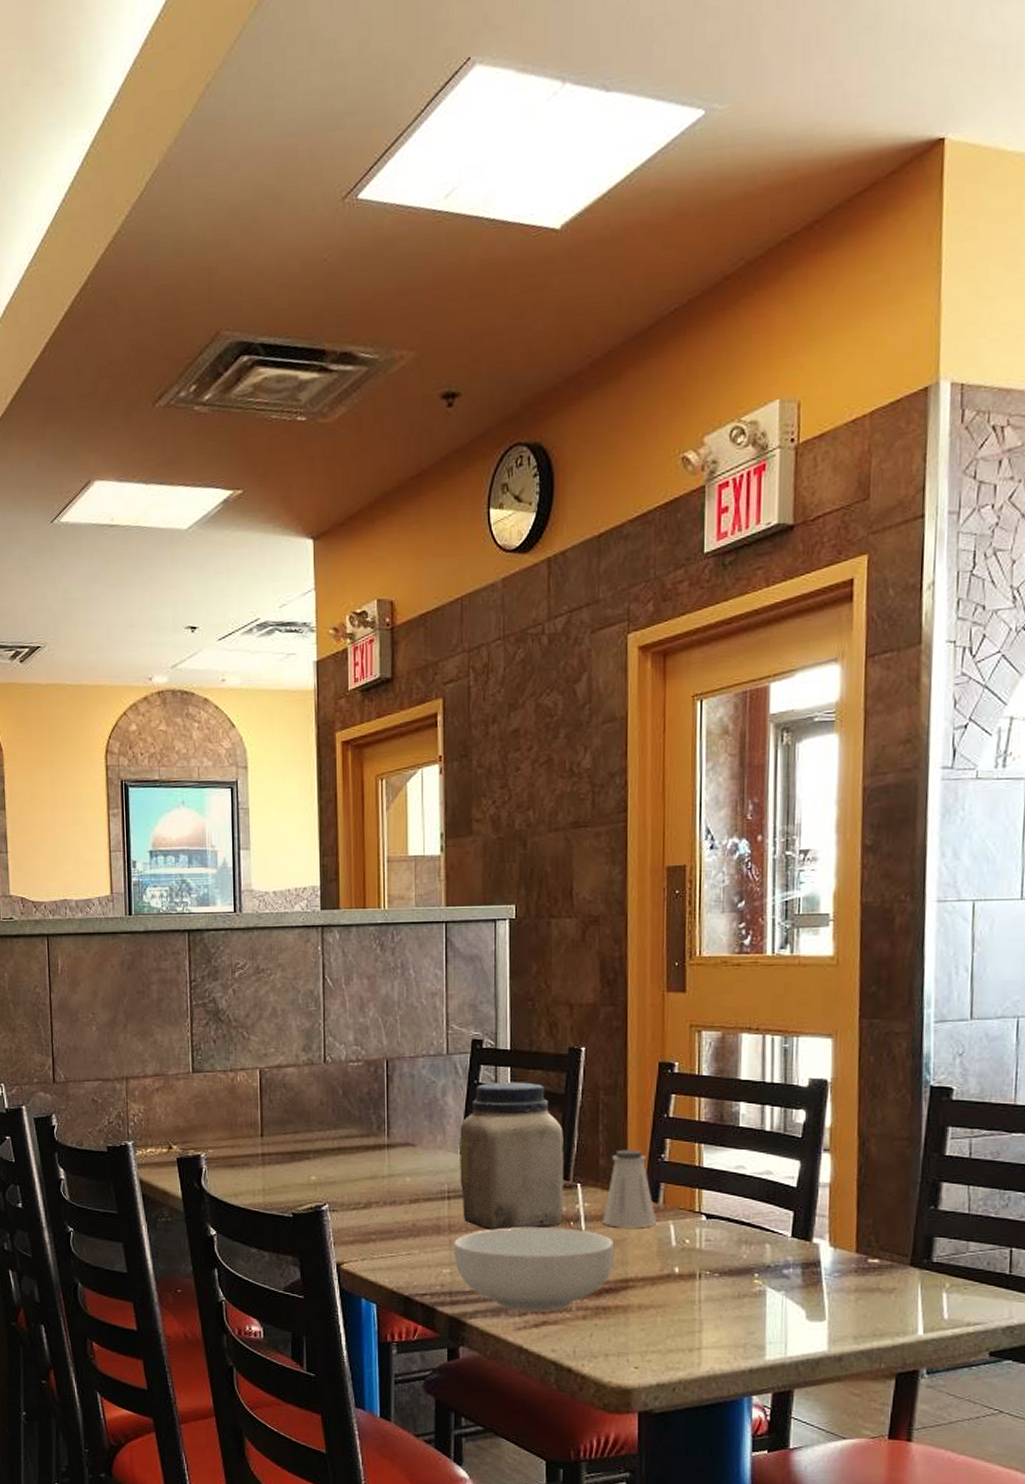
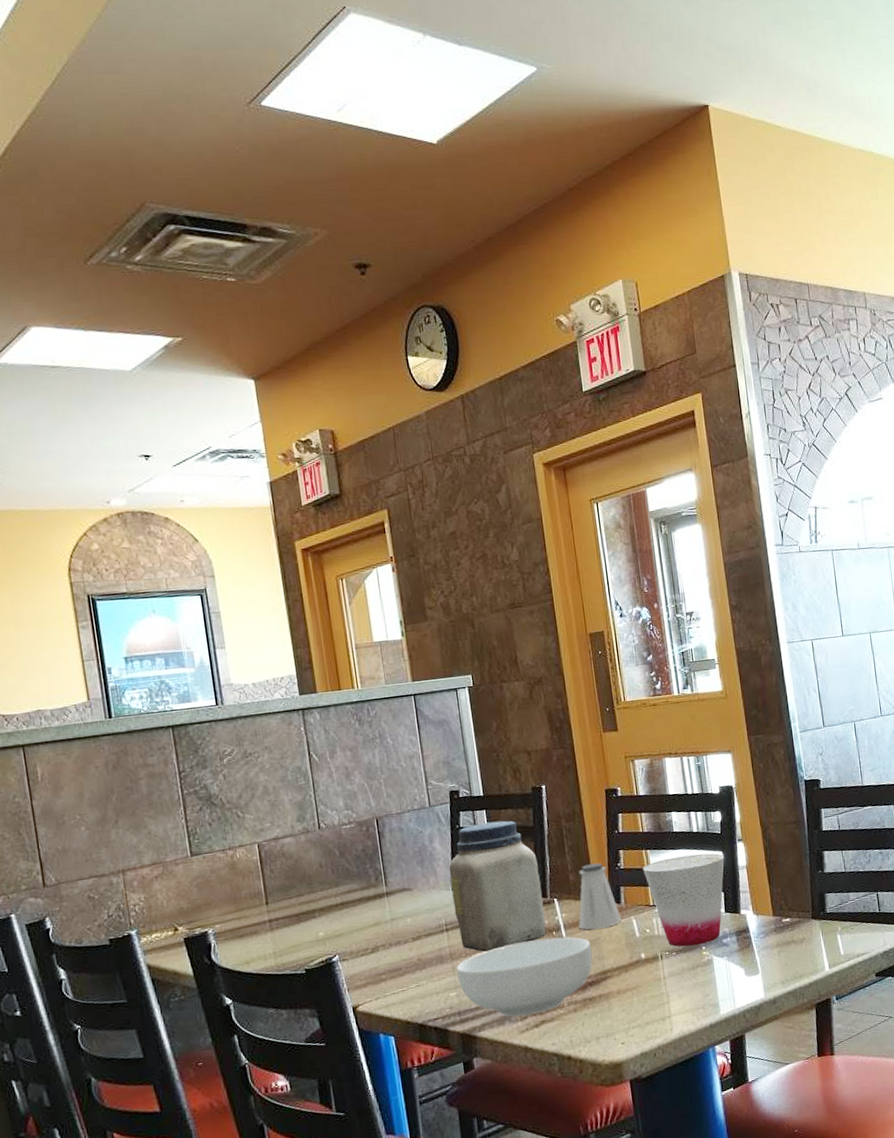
cup: none [692,1158,802,1271] -> present [643,853,725,947]

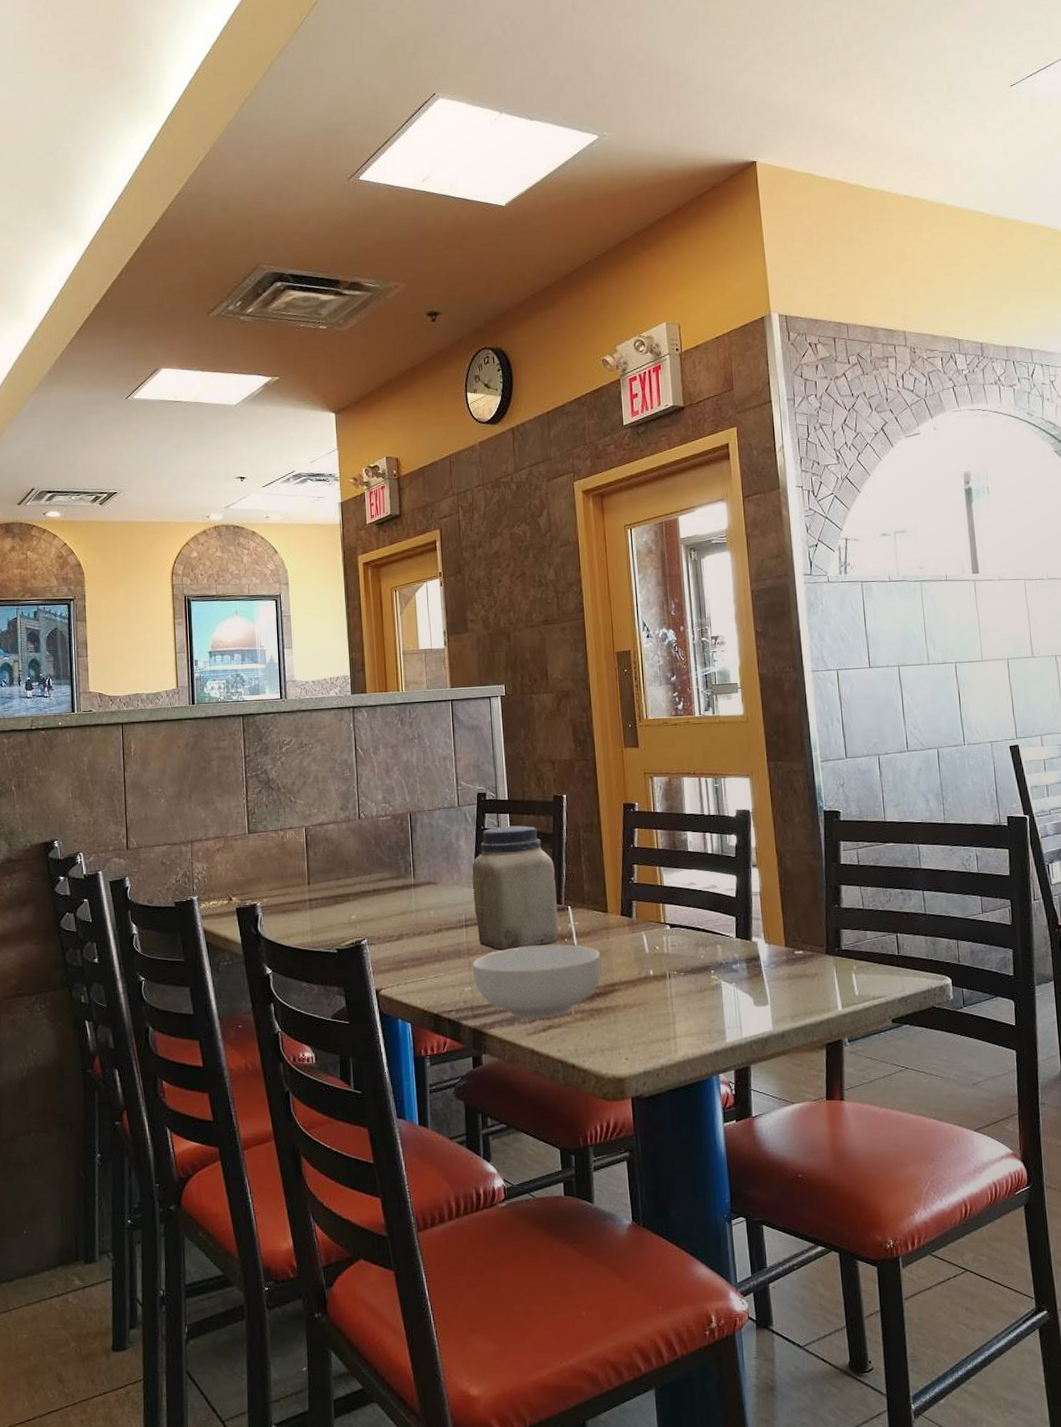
saltshaker: present [578,863,622,930] -> none [590,875,632,941]
cup: present [643,853,725,947] -> none [656,875,738,969]

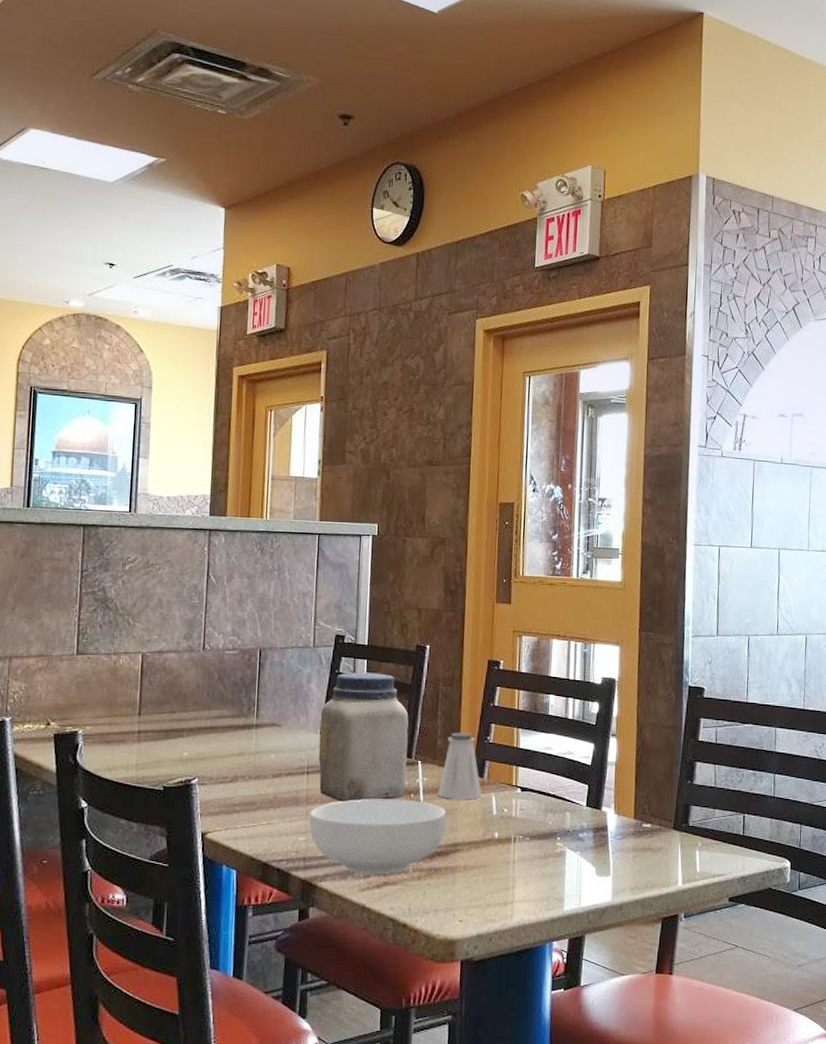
saltshaker: none [590,875,632,941] -> present [437,732,482,800]

